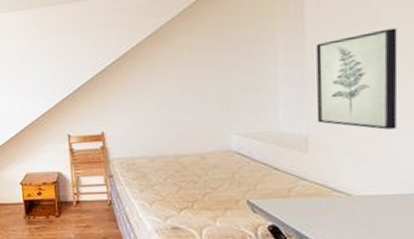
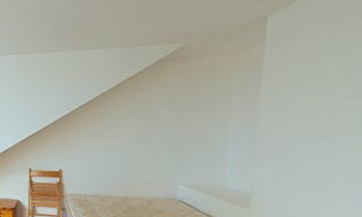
wall art: present [316,28,398,130] -> none [261,102,351,197]

